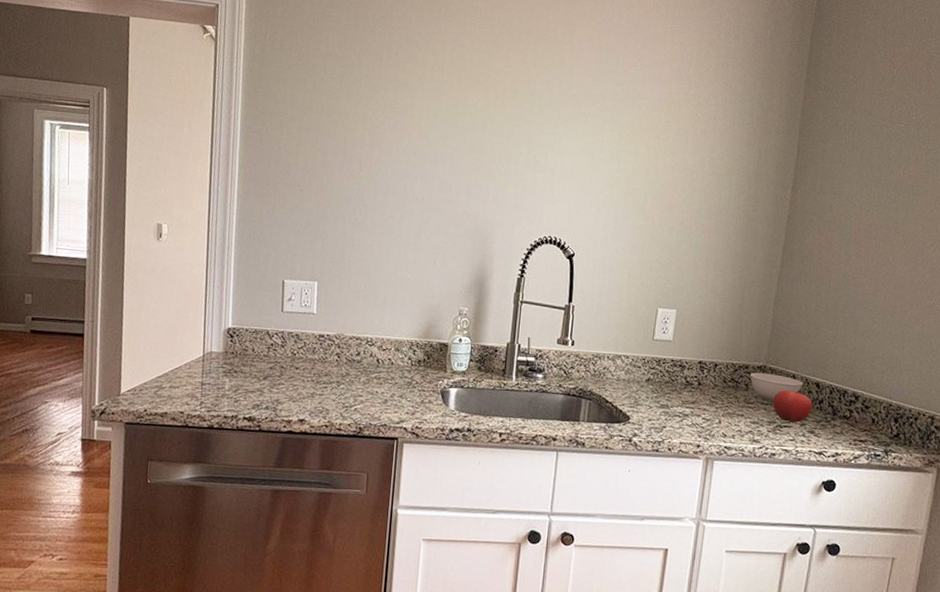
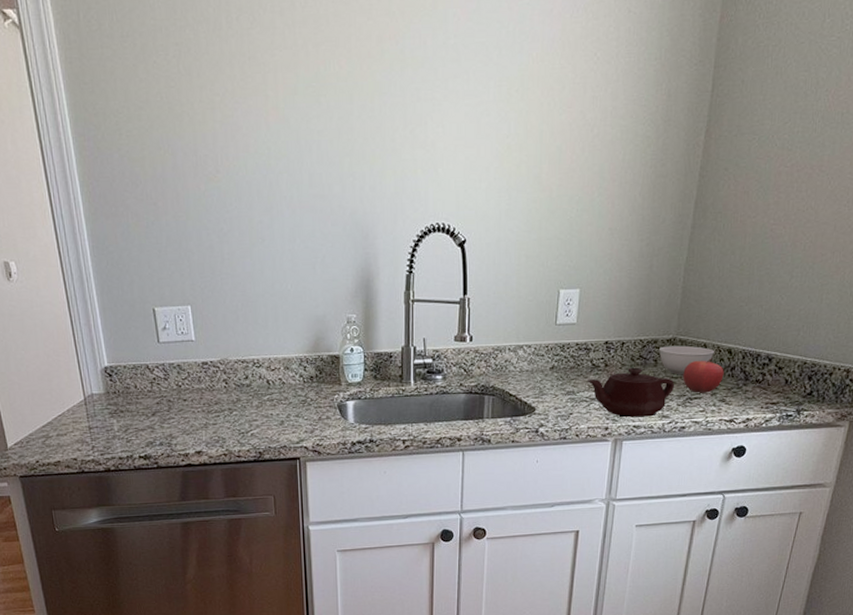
teapot: none [681,388,766,440] -> present [588,367,675,418]

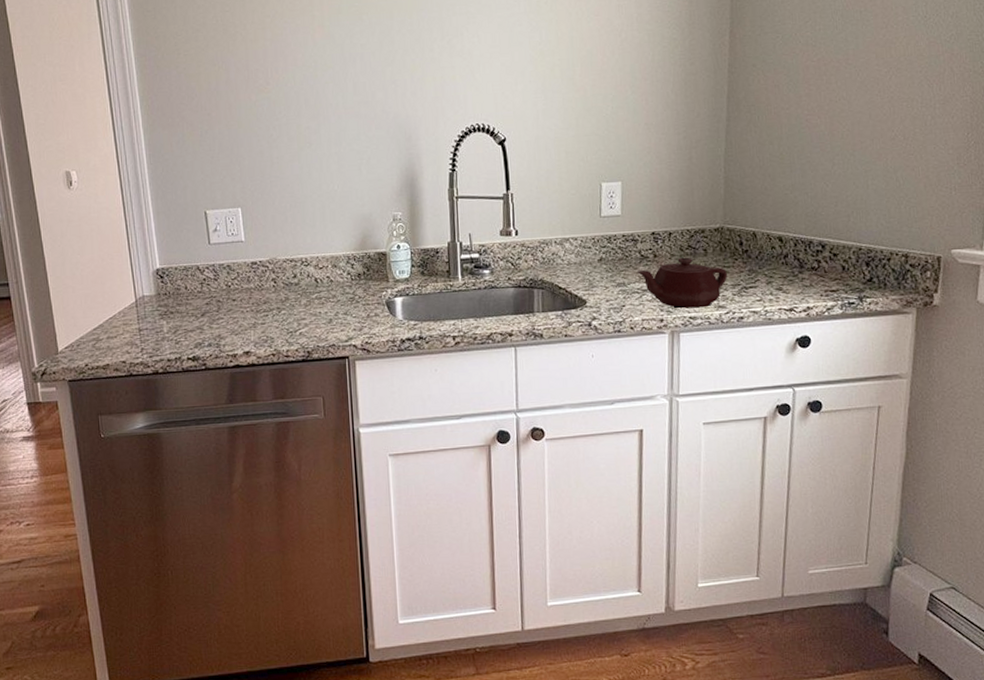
soup bowl: present [658,345,714,375] -> none [707,234,764,264]
fruit: present [683,358,724,393] -> none [735,246,778,282]

